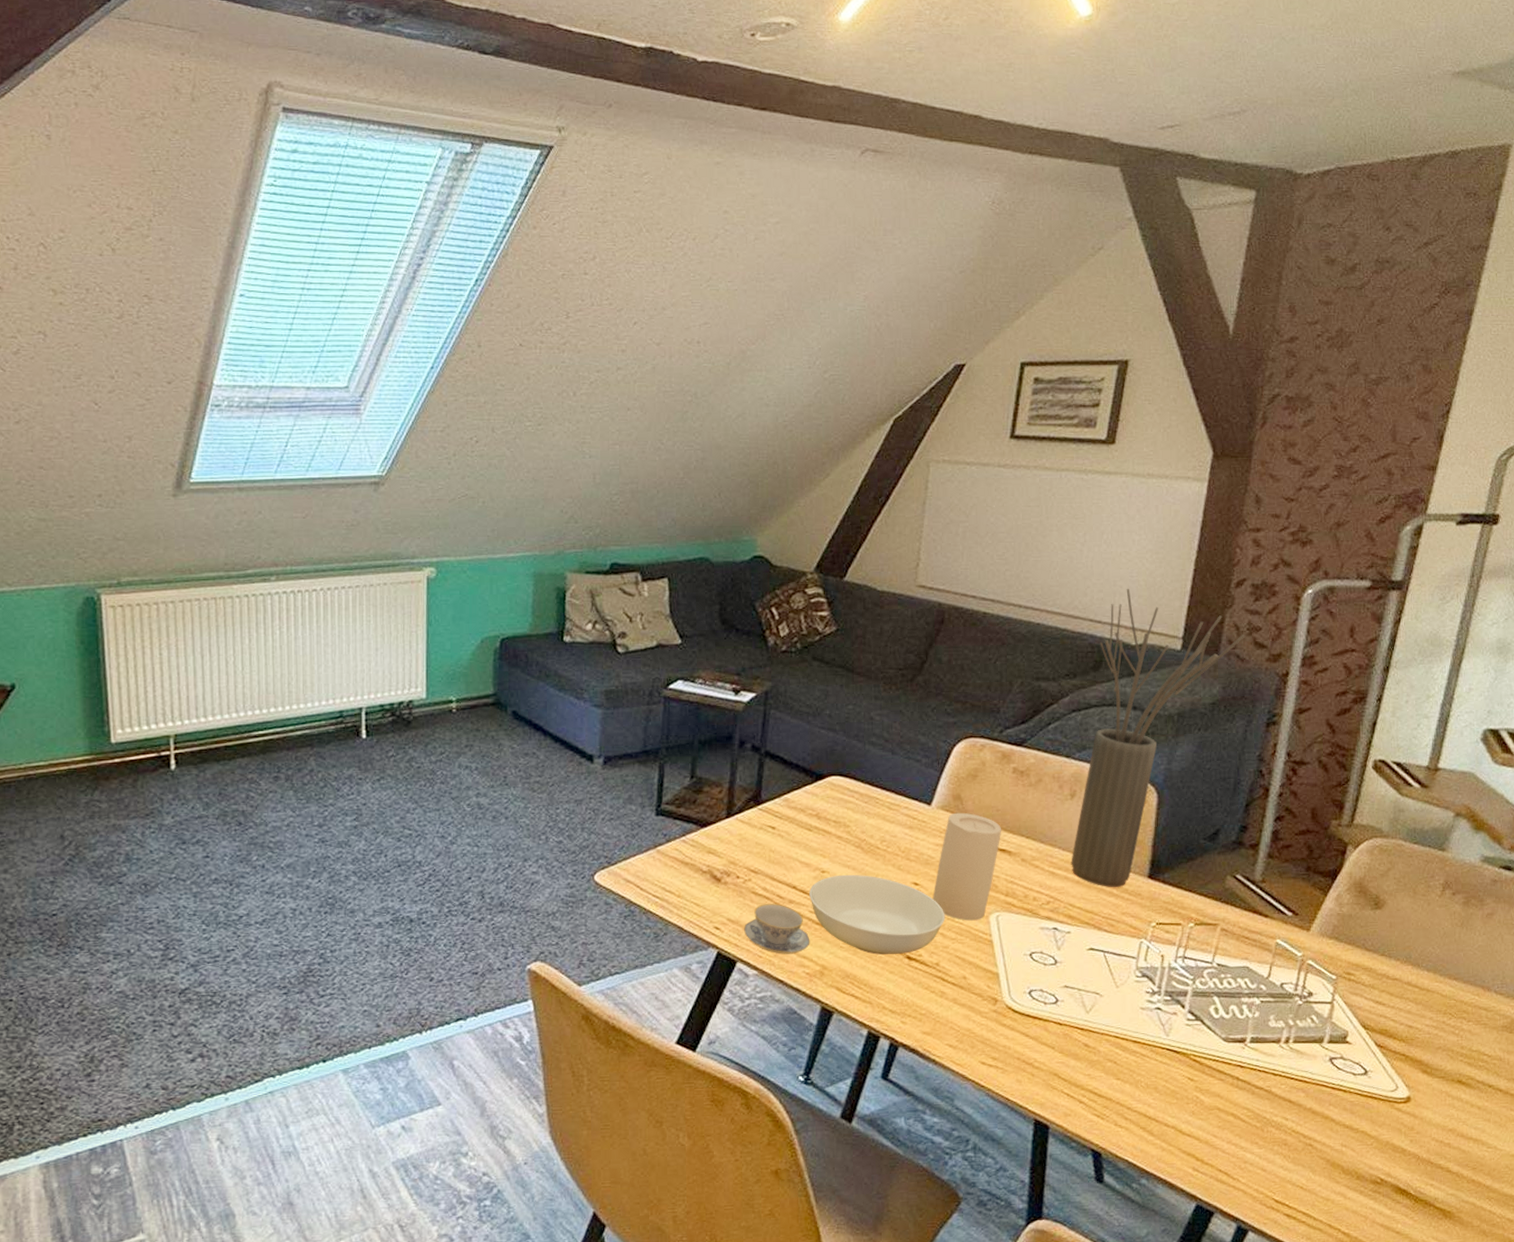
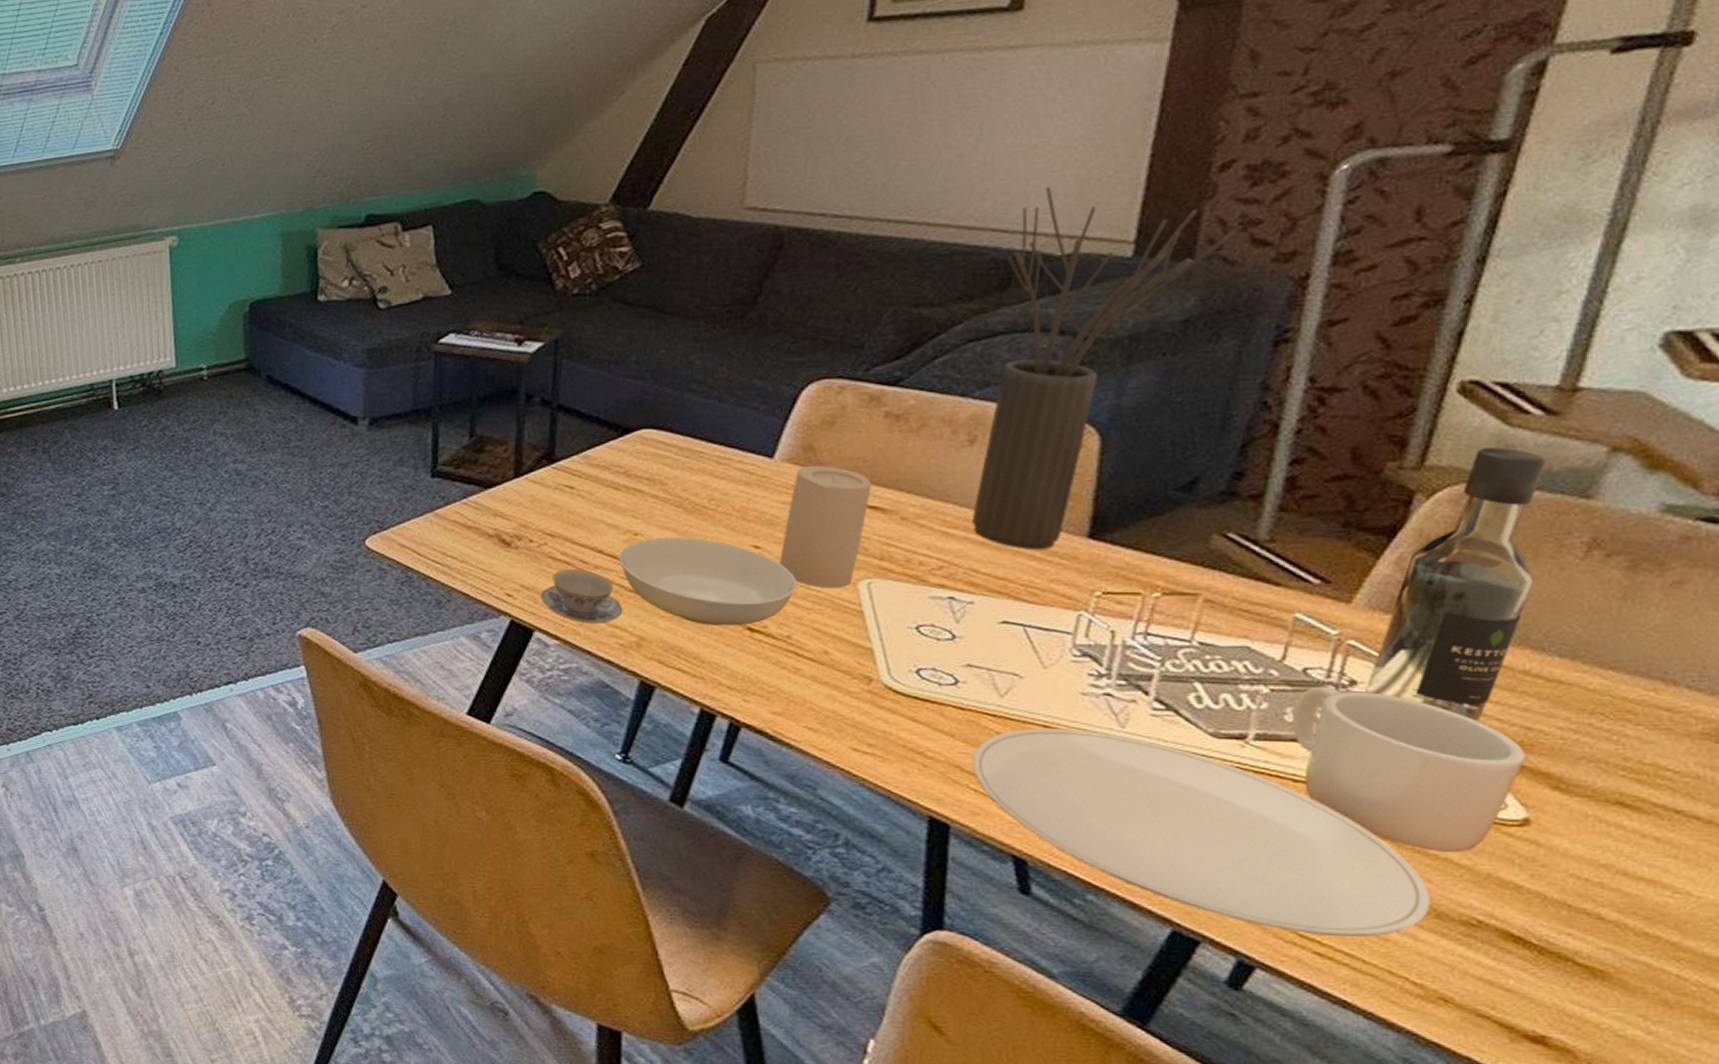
plate: none [1066,1038,1354,1200] -> present [972,727,1430,937]
mug: none [1273,997,1408,1127] -> present [1291,686,1526,853]
bottle: none [1318,811,1421,1023] -> present [1365,447,1547,723]

